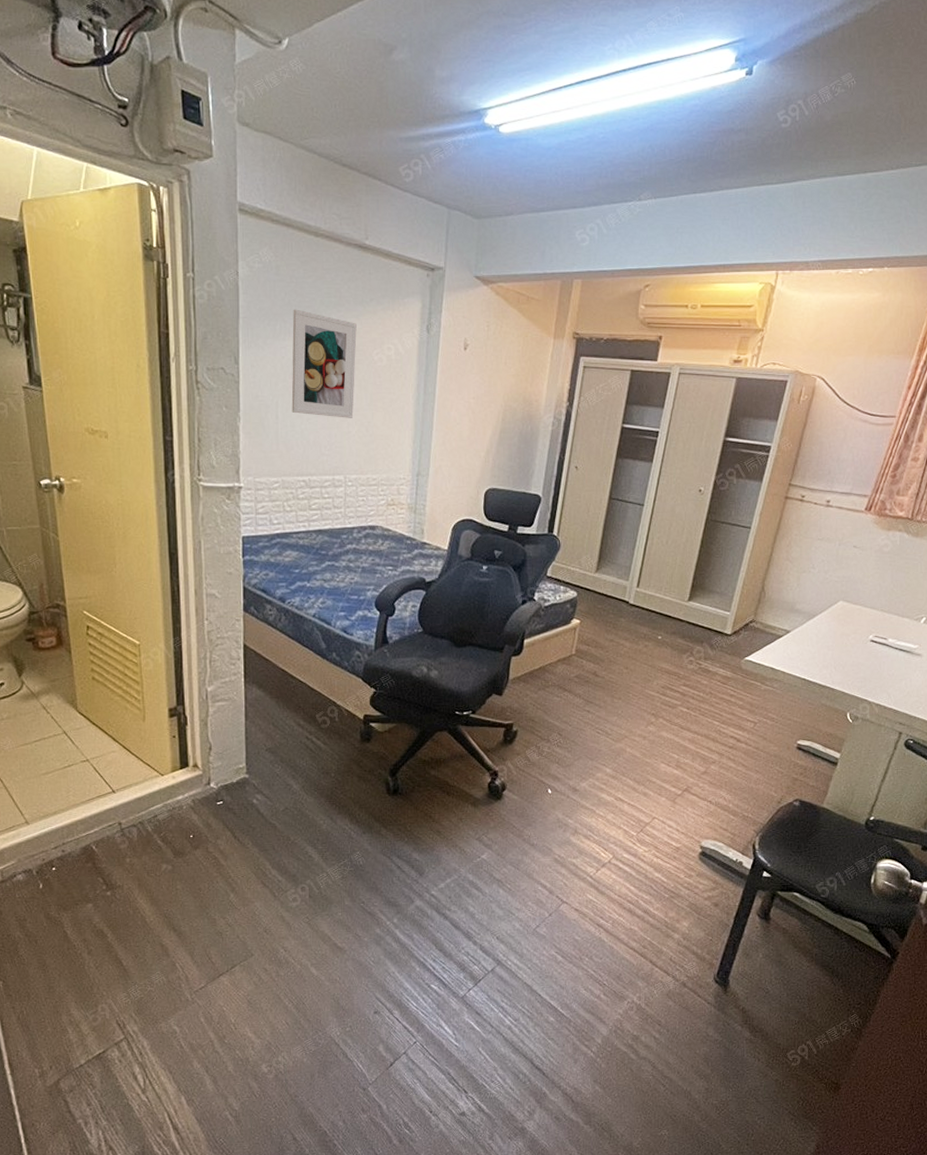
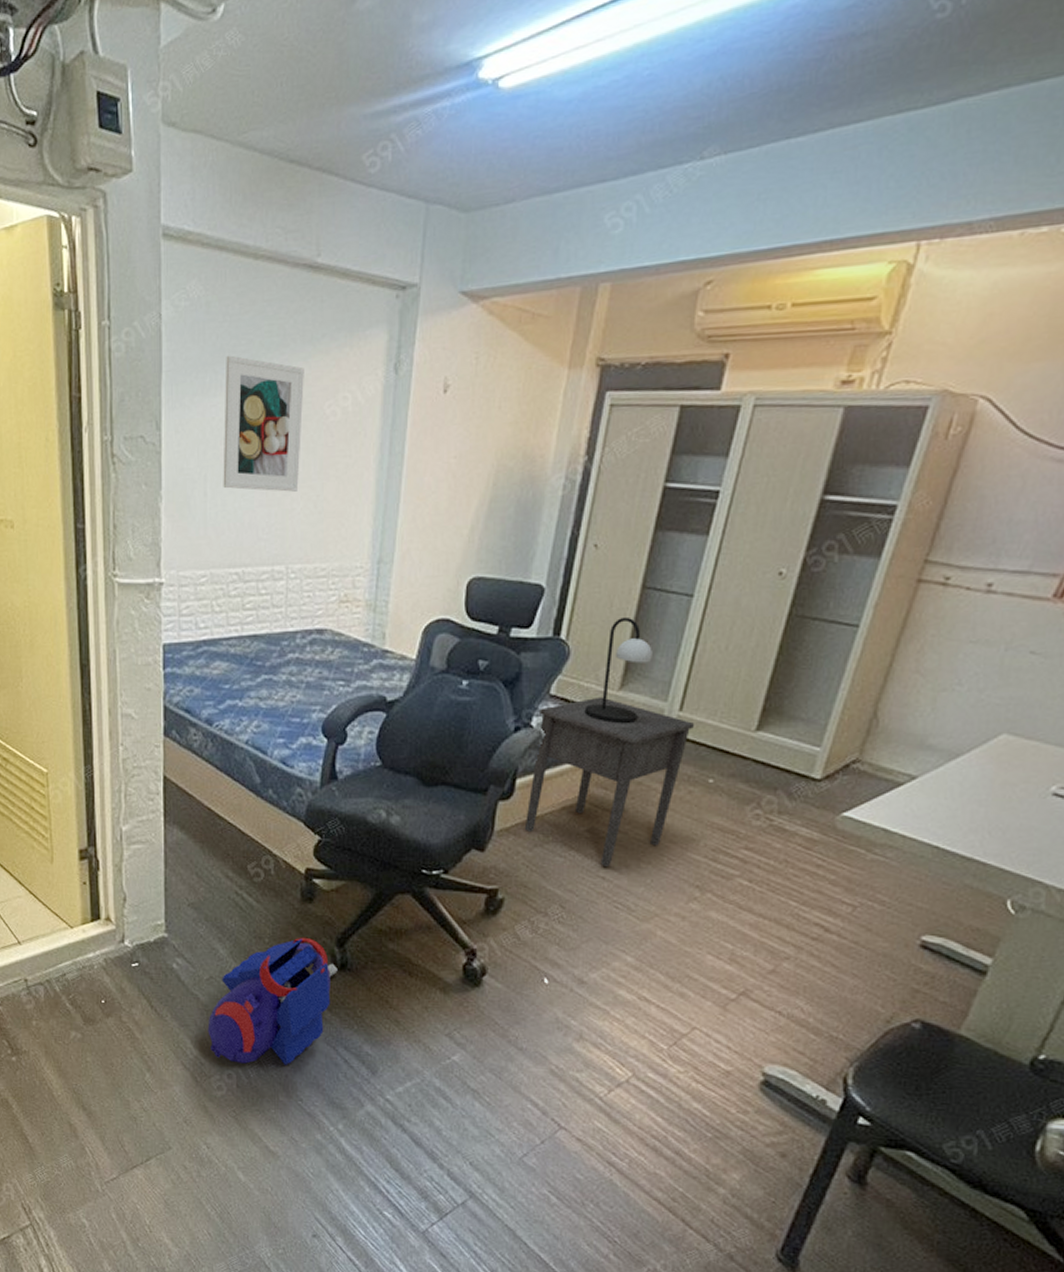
backpack: none [284,770,391,878] -> present [207,937,338,1065]
nightstand: none [531,577,648,704] -> present [524,696,695,868]
table lamp: none [572,519,617,598] -> present [584,616,652,724]

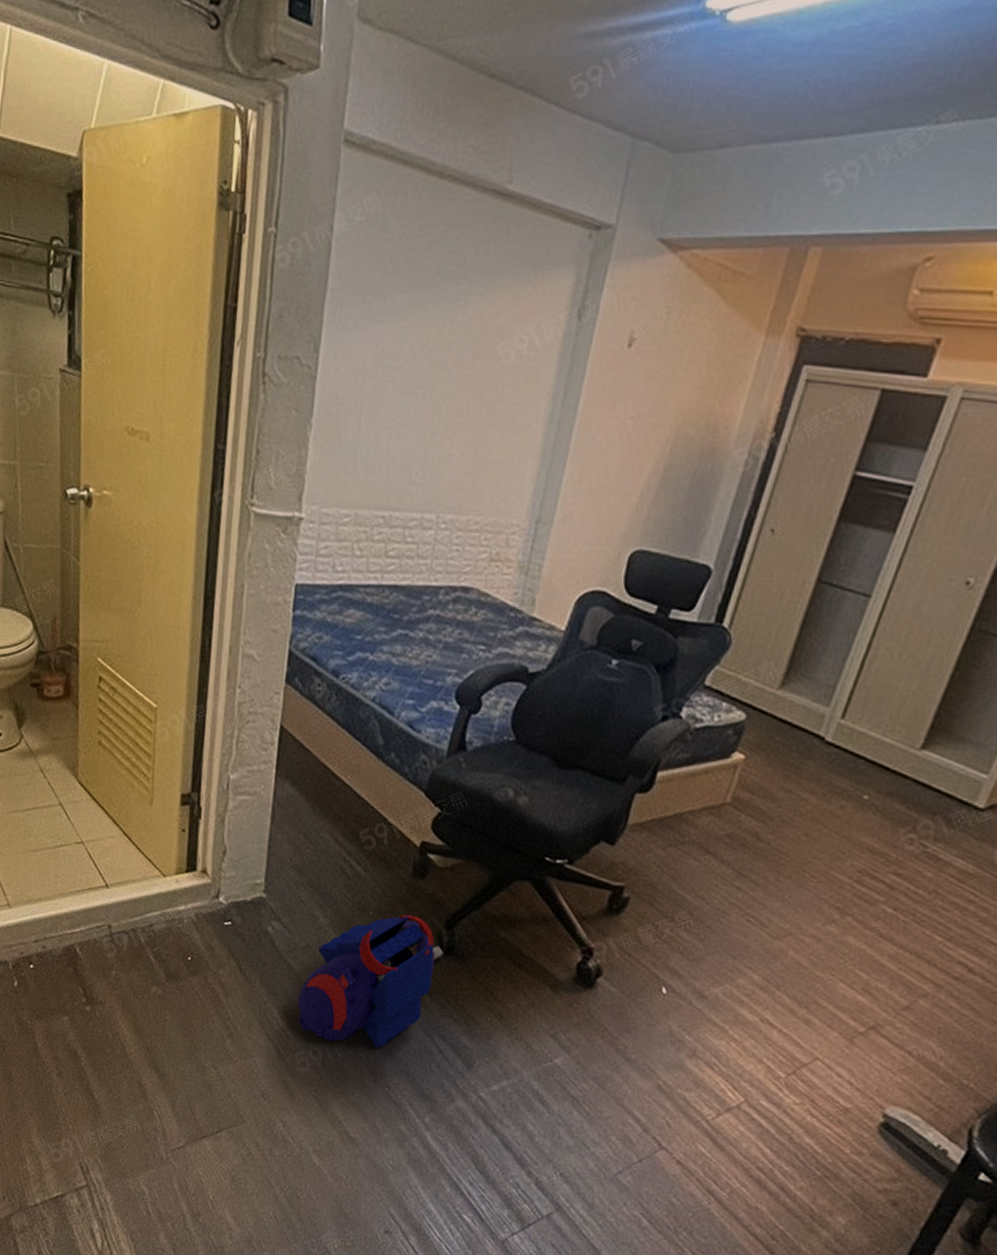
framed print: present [223,355,304,492] -> none [379,280,481,436]
nightstand: present [524,696,695,868] -> none [659,693,857,877]
table lamp: present [584,616,652,724] -> none [739,610,820,727]

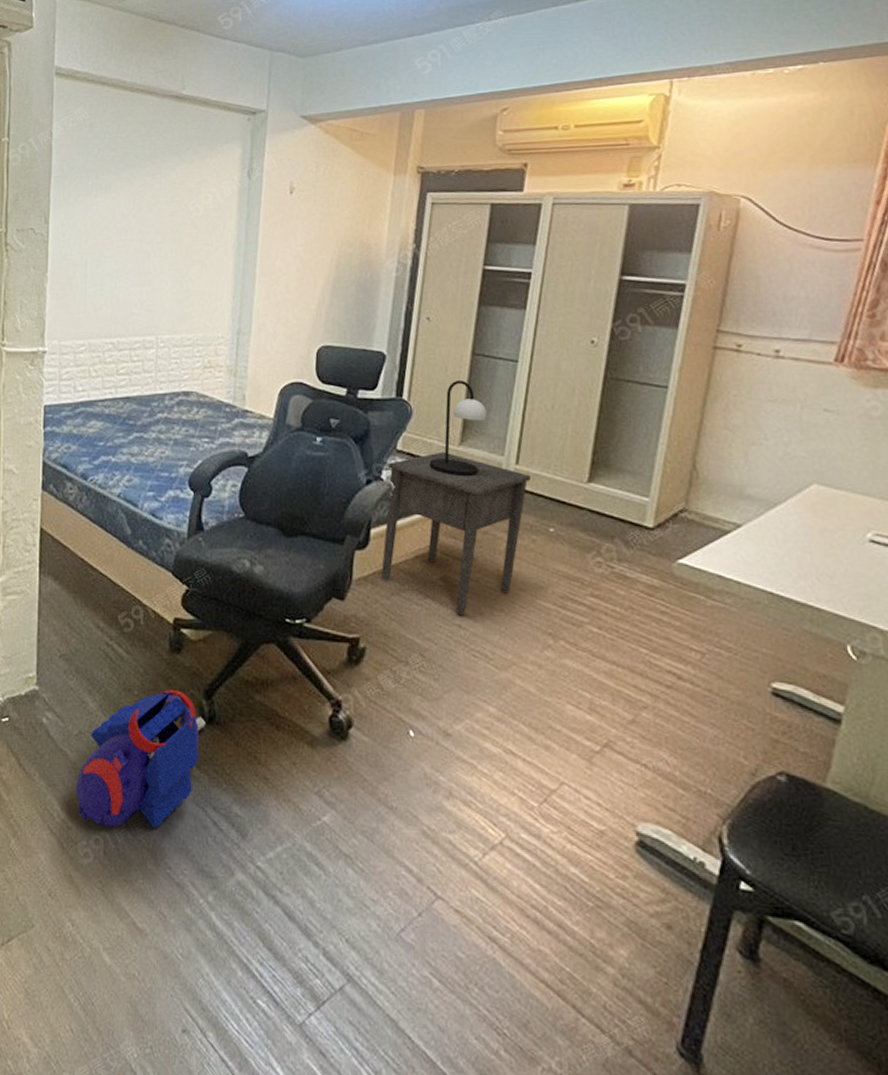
nightstand: none [659,693,857,877] -> present [380,451,532,616]
table lamp: none [739,610,820,727] -> present [429,379,487,477]

